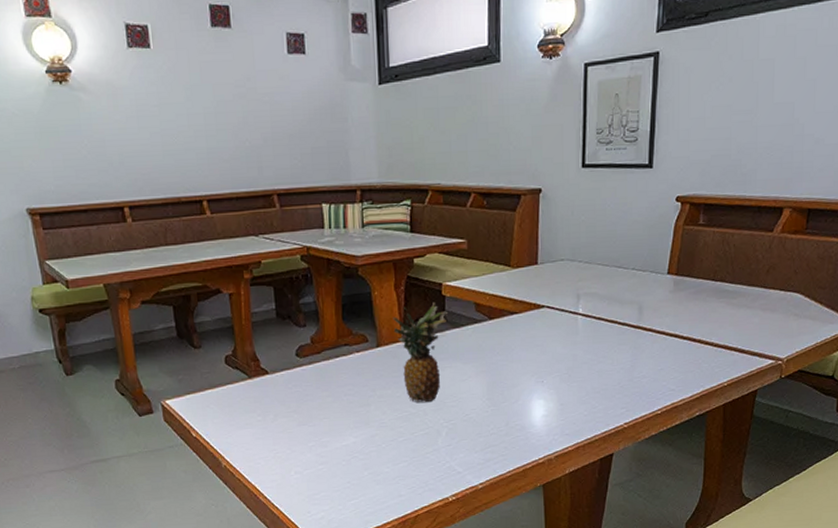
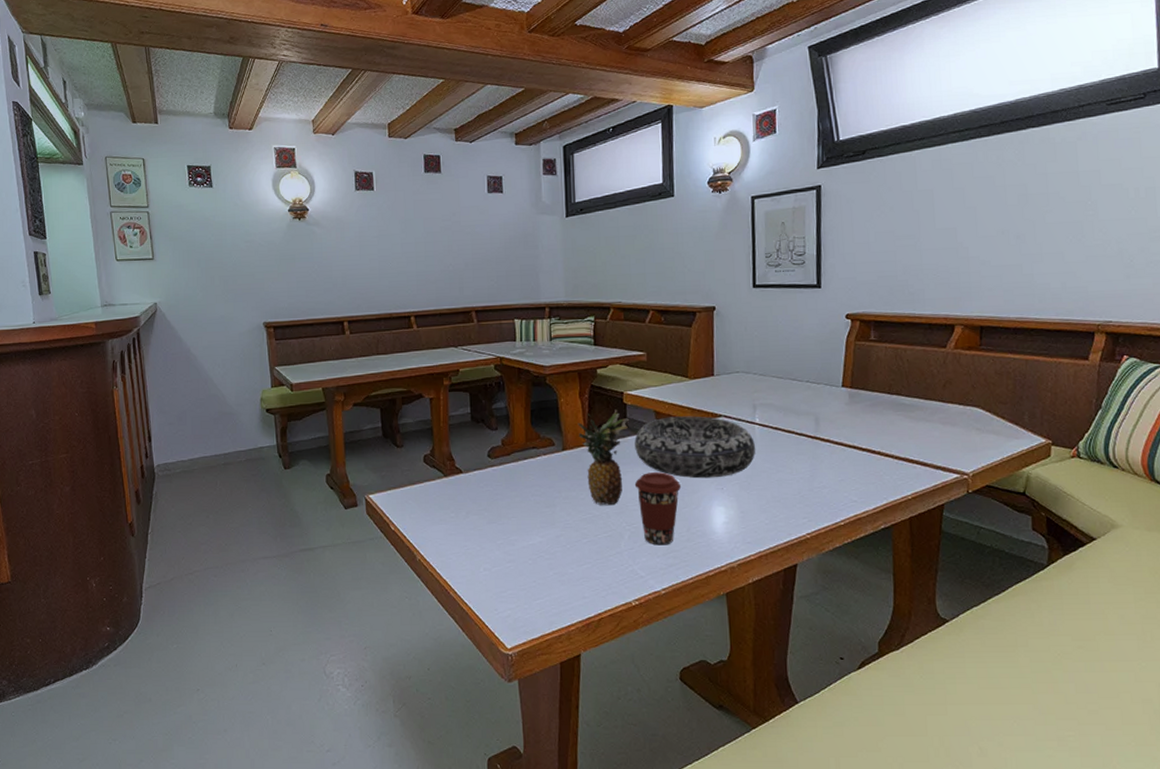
decorative bowl: none [453,307,578,372] -> present [635,416,756,479]
coffee cup: none [453,367,501,441] -> present [634,472,682,546]

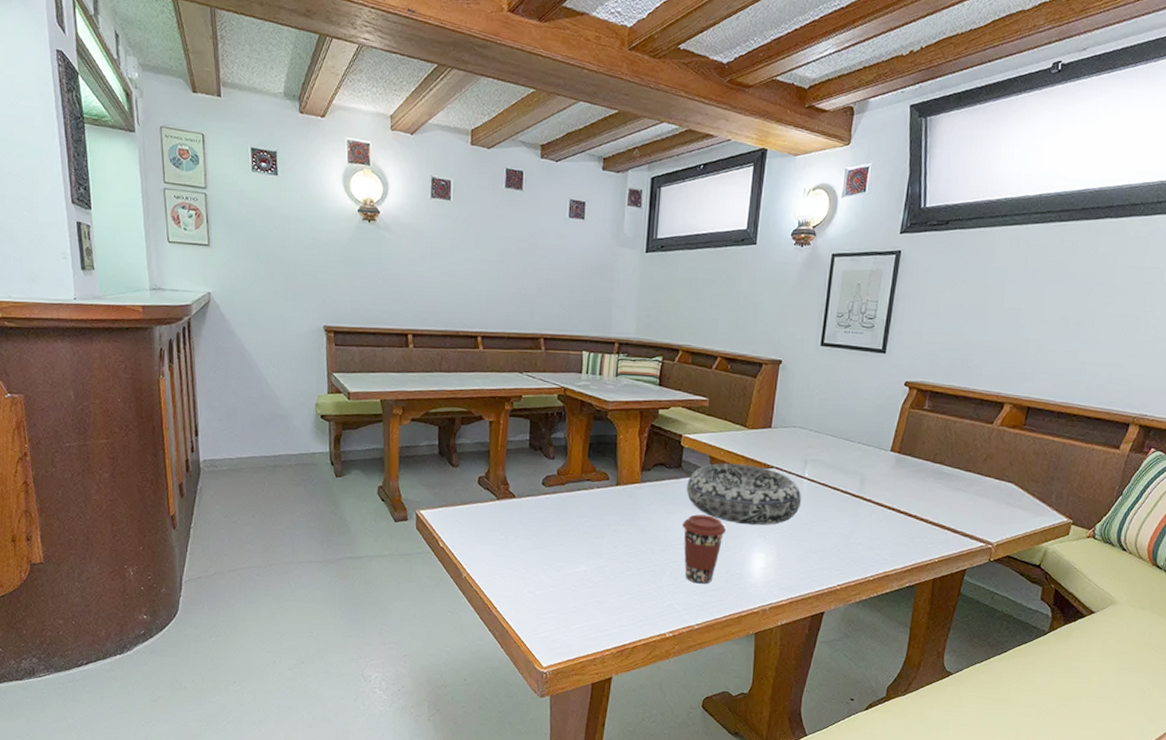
fruit: present [577,410,630,505] -> none [633,451,685,542]

